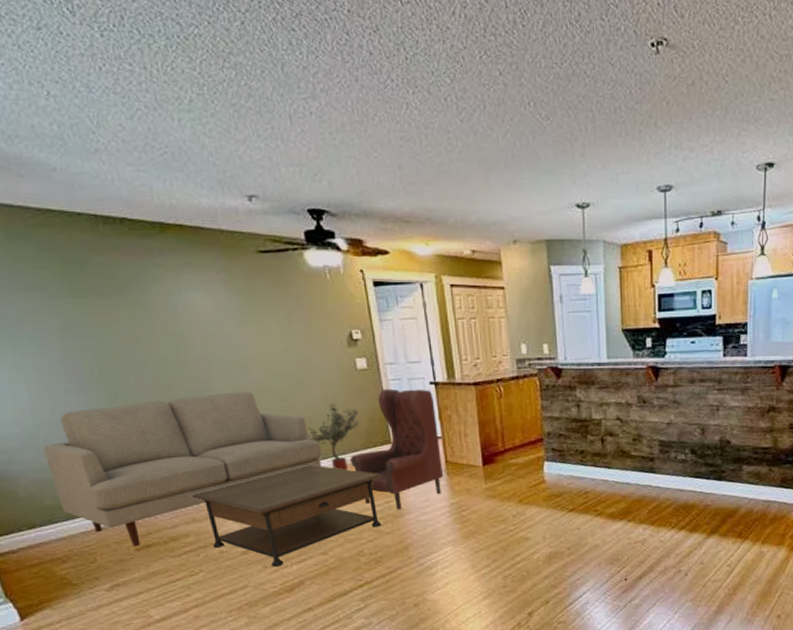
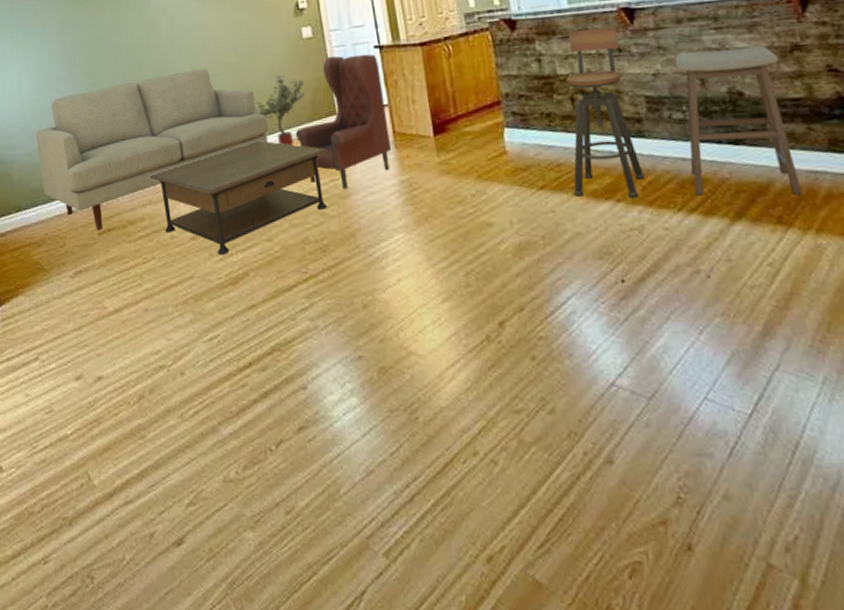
bar stool: none [596,382,651,519] -> present [566,27,645,198]
bar stool: none [685,405,759,517] -> present [675,44,803,196]

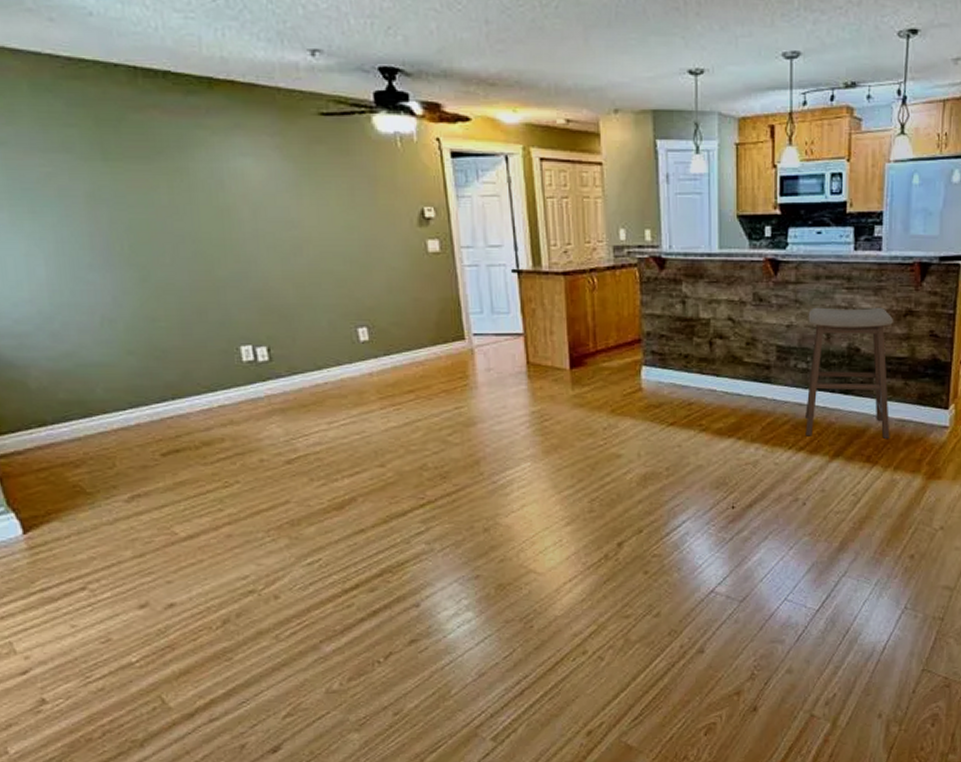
sofa: present [35,68,269,231] -> none [60,274,383,451]
coffee table: present [149,141,326,255] -> none [229,362,451,480]
potted tree: present [256,75,305,146] -> none [368,291,429,369]
armchair: present [295,54,392,189] -> none [415,276,524,417]
bar stool: present [566,27,645,198] -> none [701,277,765,436]

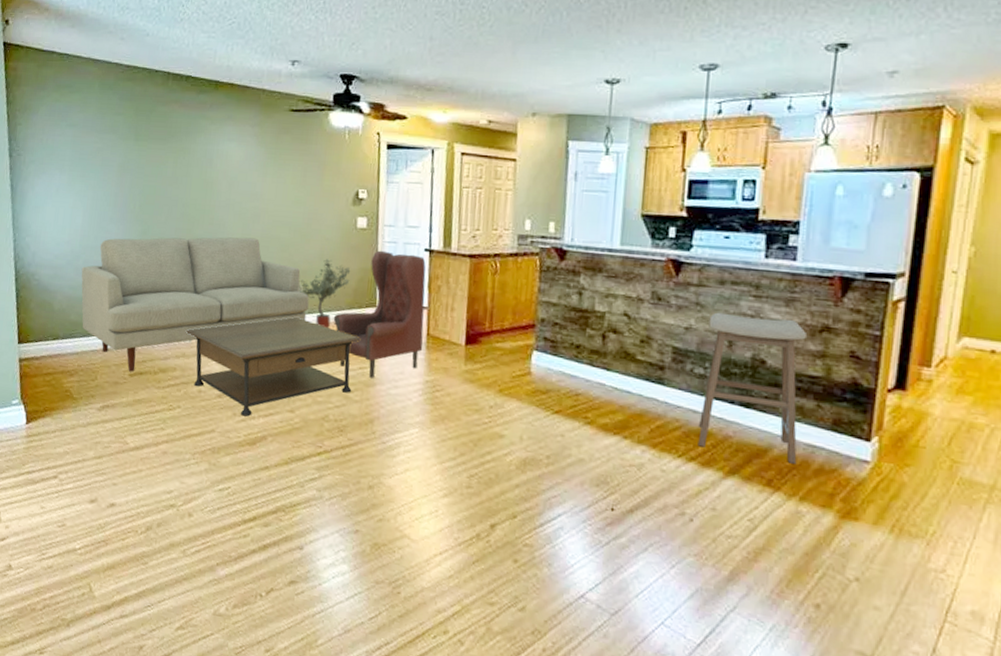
sofa: none [60,274,383,451] -> present [81,237,310,372]
coffee table: none [229,362,451,480] -> present [186,317,360,417]
potted tree: none [368,291,429,369] -> present [299,259,351,328]
armchair: none [415,276,524,417] -> present [333,250,426,378]

